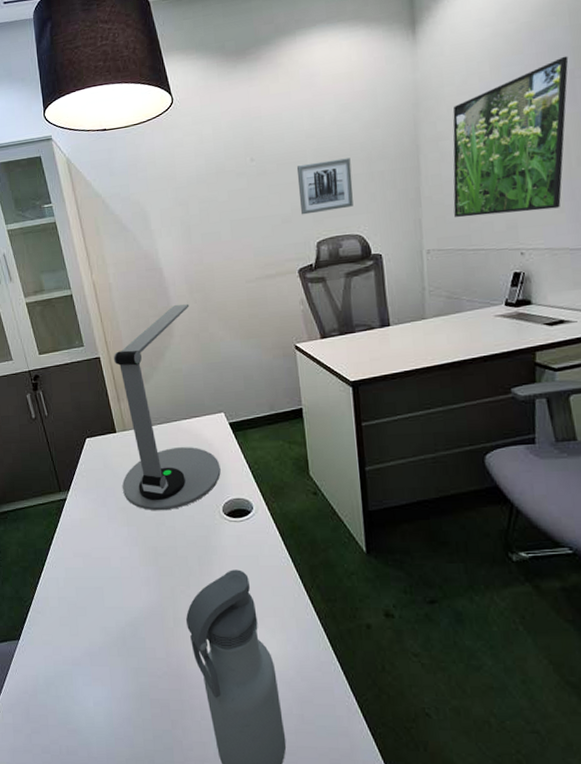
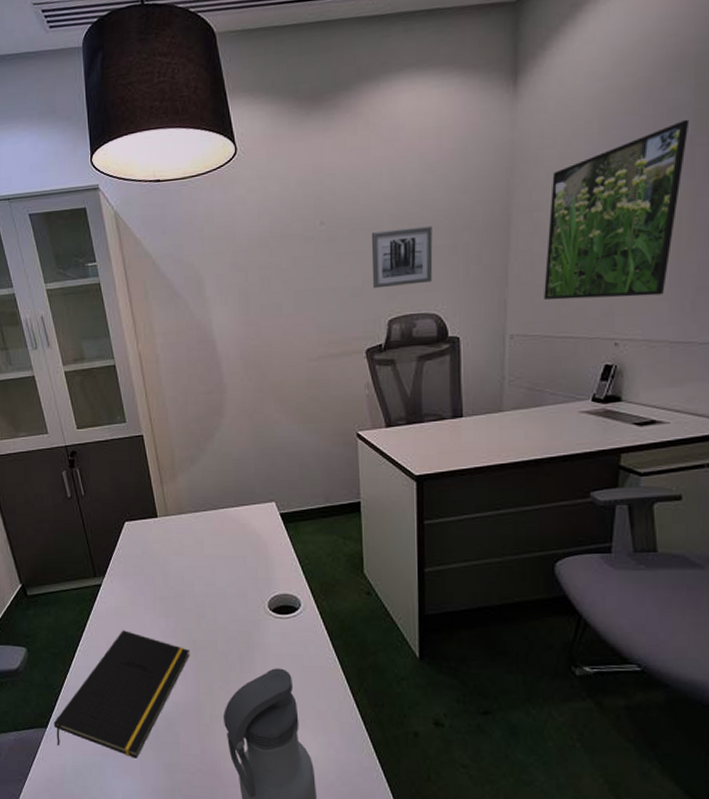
notepad: none [25,541,152,665] -> present [53,630,189,759]
desk lamp: present [113,304,221,511] -> none [157,381,268,603]

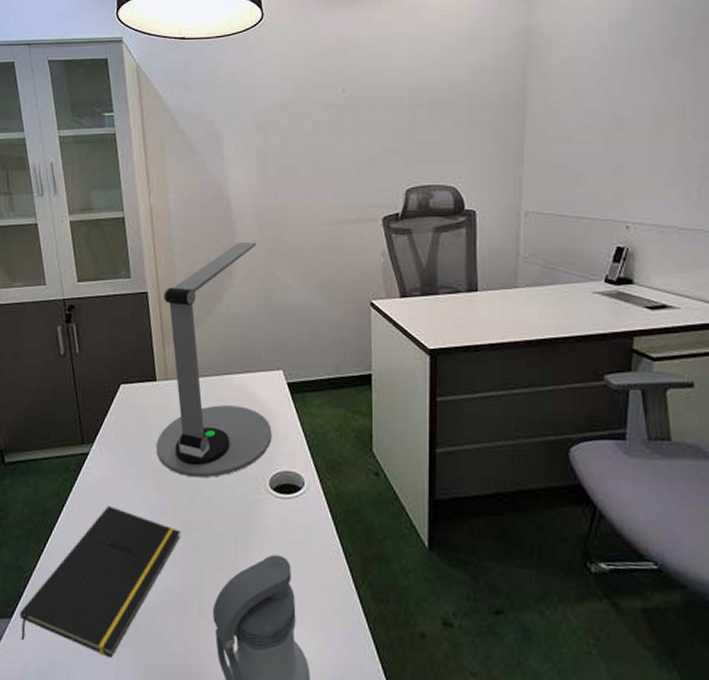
desk lamp: none [157,381,268,603] -> present [156,241,272,478]
wall art: present [371,226,433,289] -> none [391,101,451,158]
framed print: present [544,119,690,300] -> none [558,21,691,182]

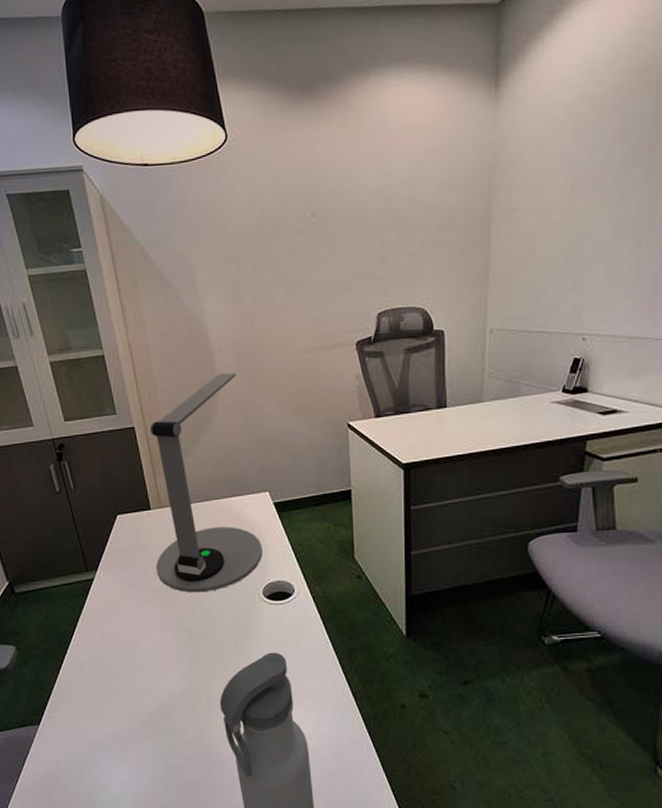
notepad: present [19,506,180,658] -> none [46,623,185,749]

